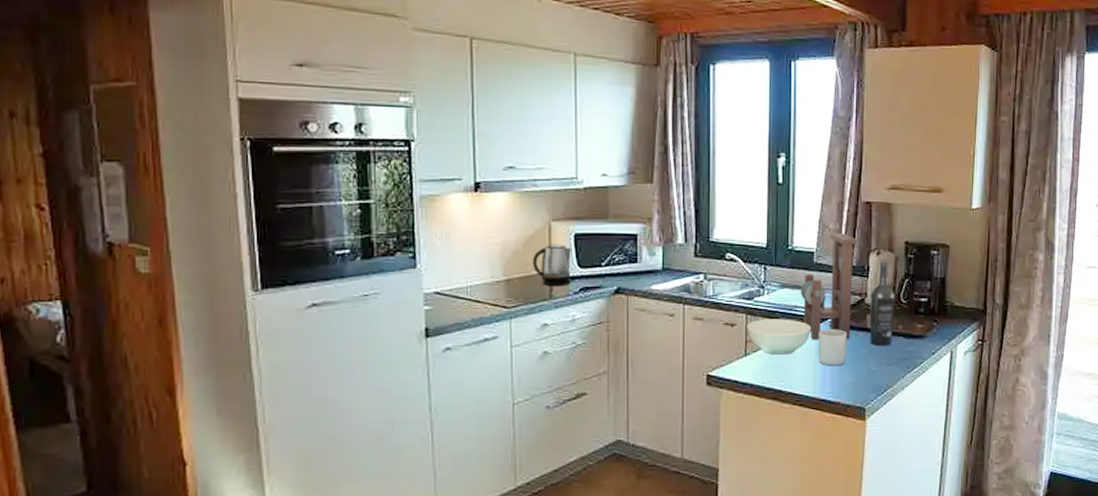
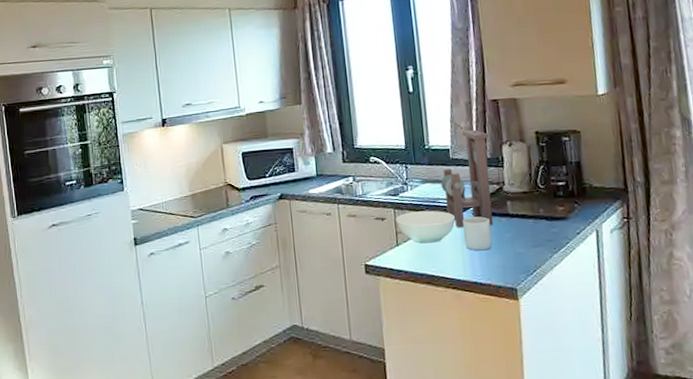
kettle: present [532,244,571,285] -> none [210,162,243,197]
wine bottle: present [870,261,896,346] -> none [508,150,535,230]

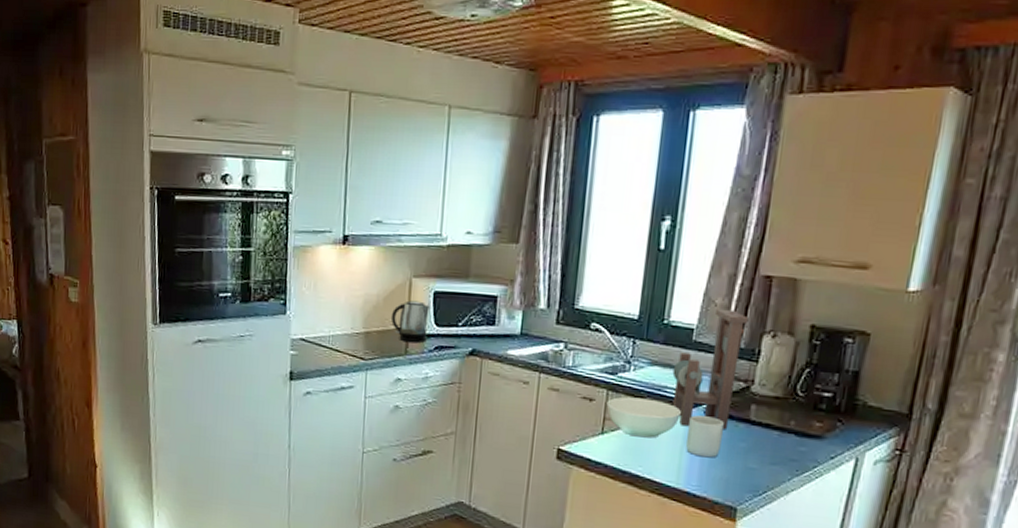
kettle: none [210,162,243,197] -> present [390,300,430,343]

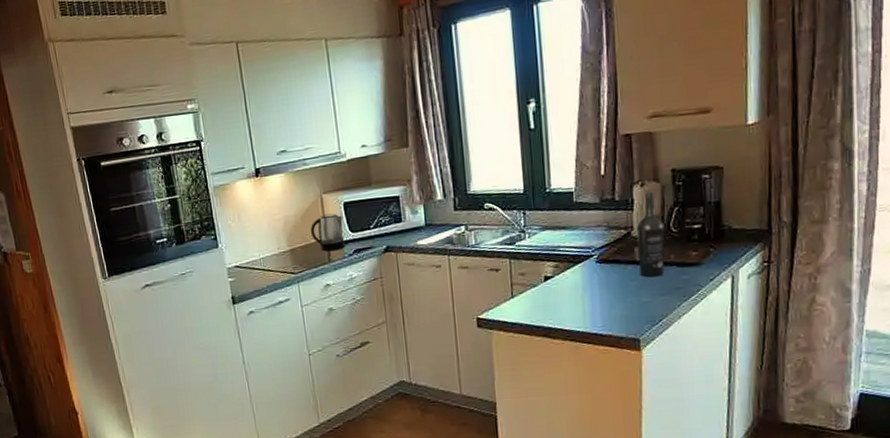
bowl: present [606,397,681,438] -> none [511,259,576,295]
paper towel holder: present [672,308,749,429] -> none [562,169,619,278]
mug: present [685,415,725,458] -> none [584,264,616,301]
wine bottle: none [752,344,791,443] -> present [637,191,665,278]

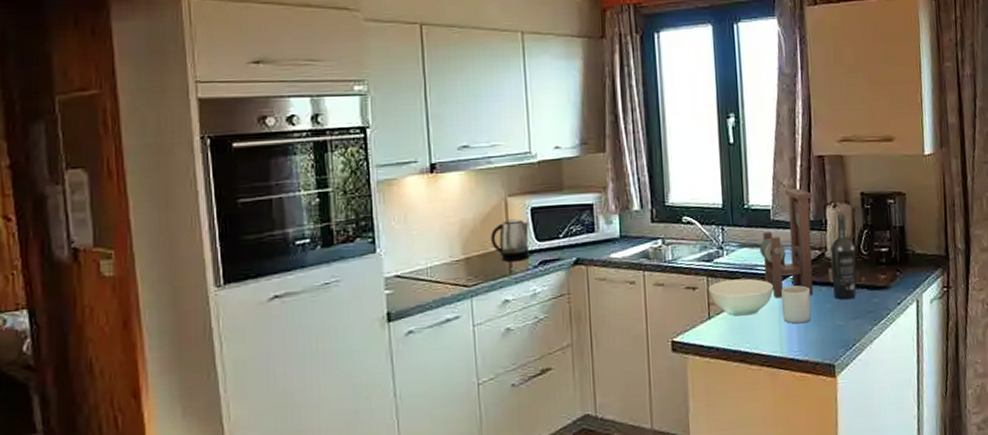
bowl: none [511,259,576,295] -> present [708,278,773,316]
paper towel holder: none [562,169,619,278] -> present [759,188,814,299]
mug: none [584,264,616,301] -> present [781,285,812,324]

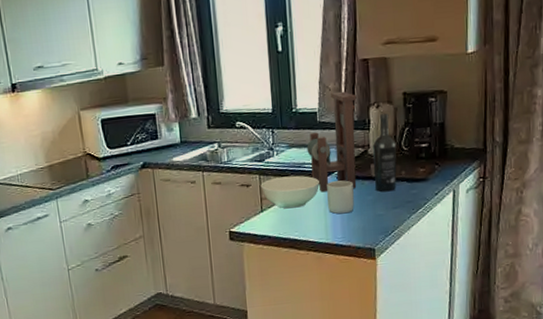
kettle: present [490,219,530,261] -> none [68,130,103,167]

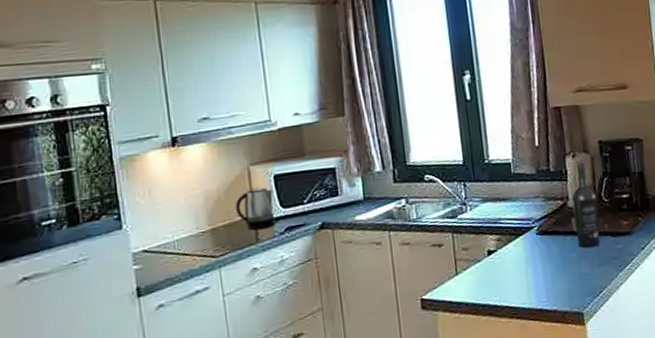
kettle: none [68,130,103,167] -> present [235,187,276,230]
bowl: present [260,175,319,209] -> none [454,232,518,271]
paper towel holder: present [307,91,357,193] -> none [502,140,558,251]
mug: present [327,180,354,214] -> none [526,236,558,275]

